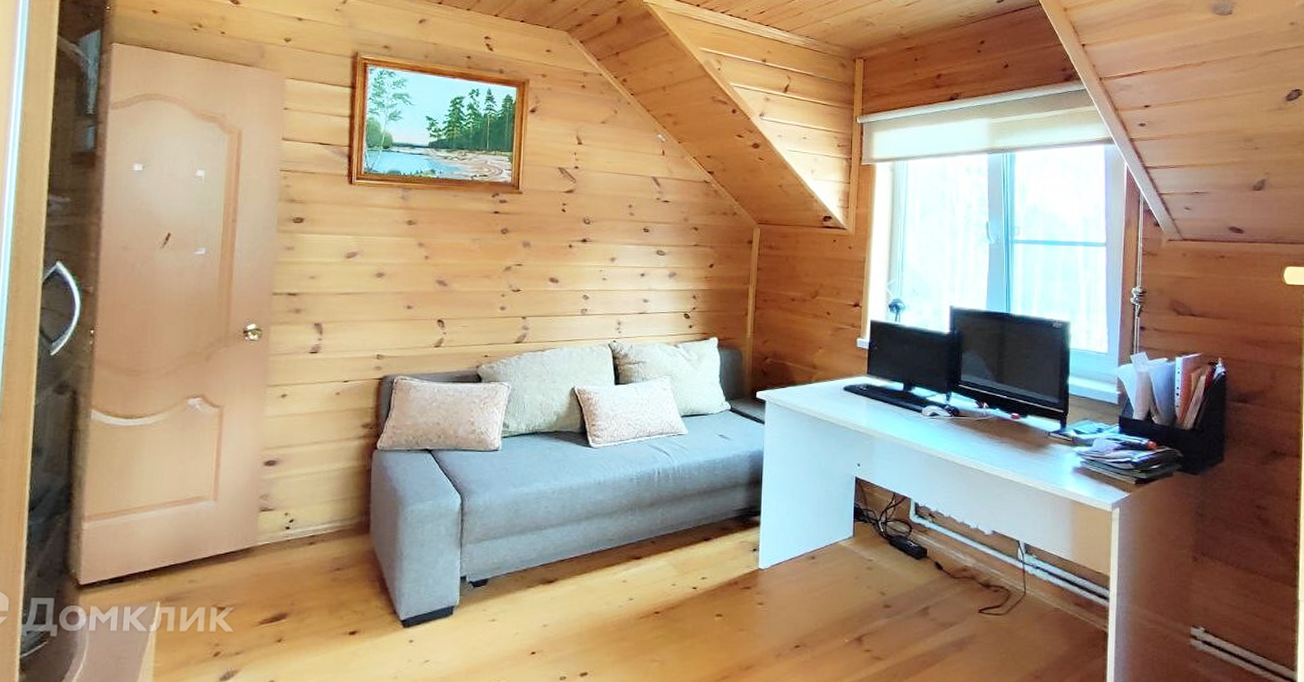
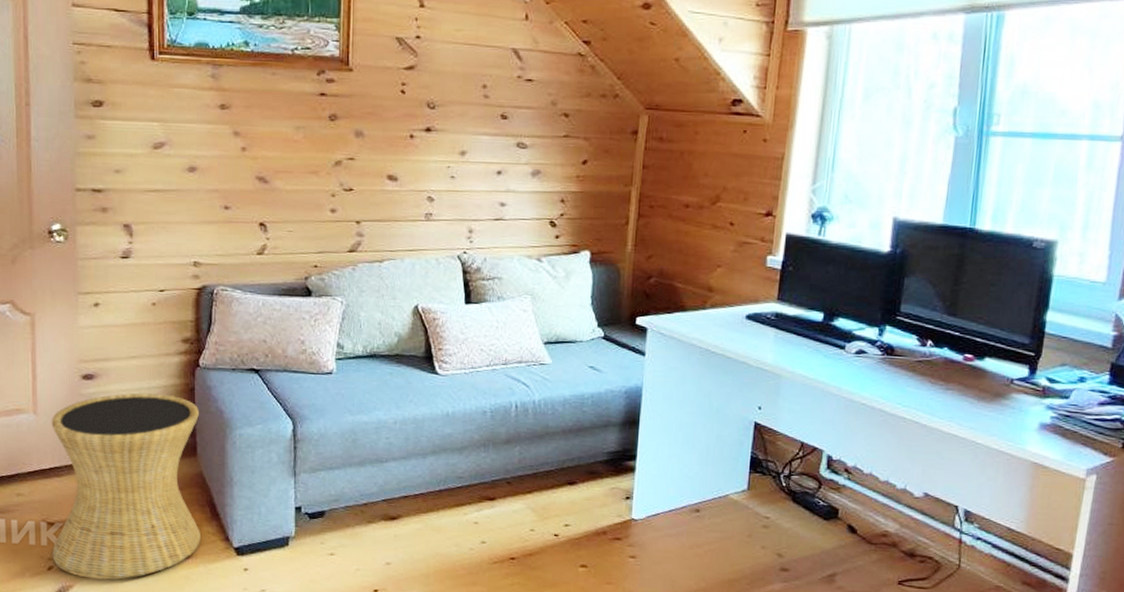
side table: none [219,476,374,662] -> present [51,393,201,580]

